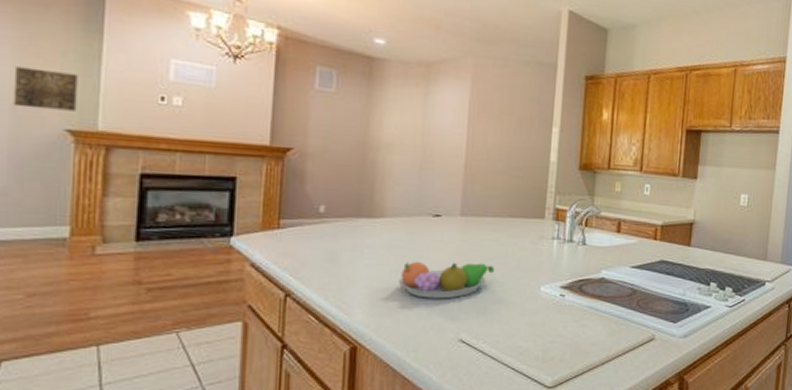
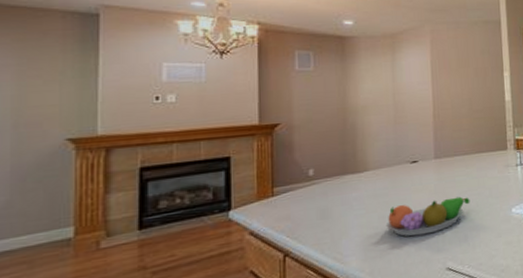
wall art: present [13,66,78,112] -> none [14,88,77,126]

